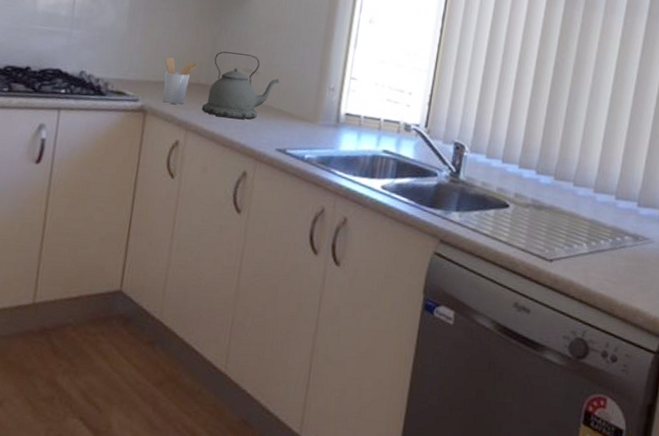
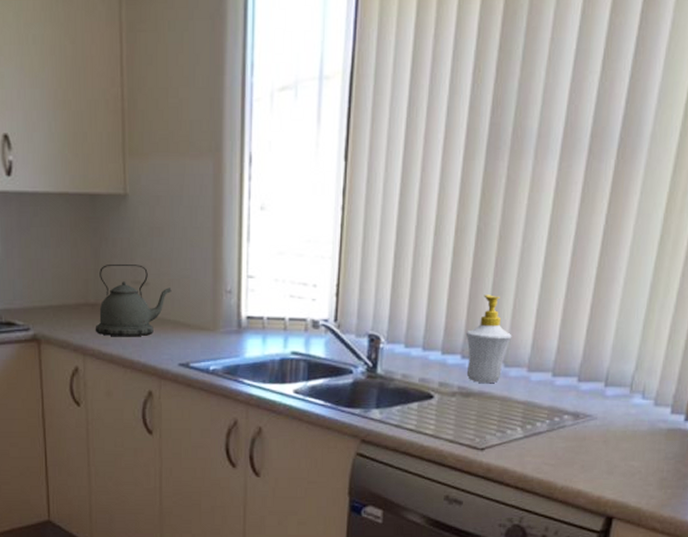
utensil holder: present [162,57,199,105] -> none [49,278,84,328]
soap bottle: none [540,119,582,199] -> present [465,295,512,383]

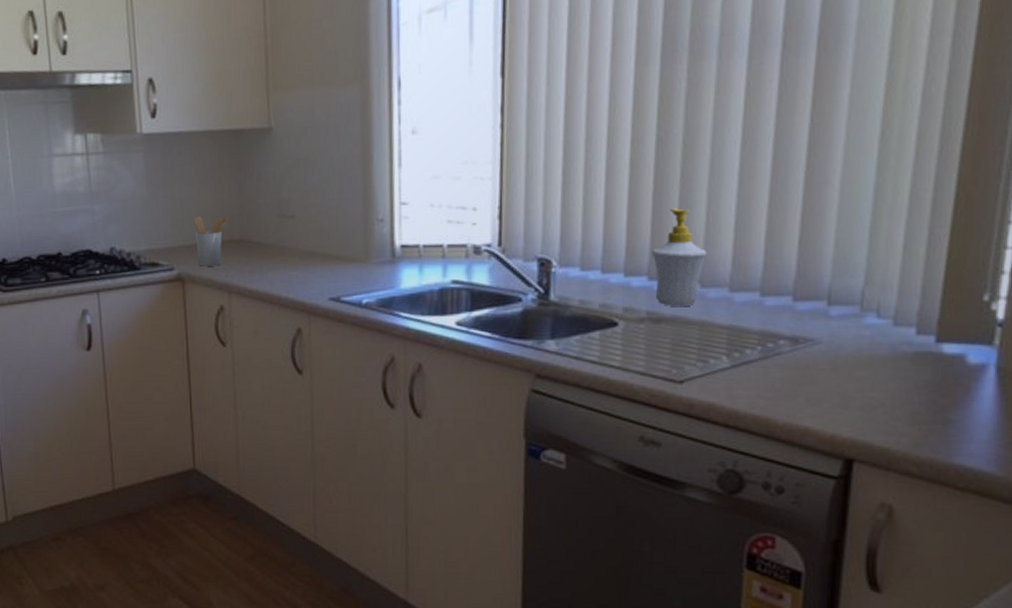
utensil holder: none [49,278,84,328] -> present [193,215,228,267]
kettle: present [95,265,172,337] -> none [240,197,320,273]

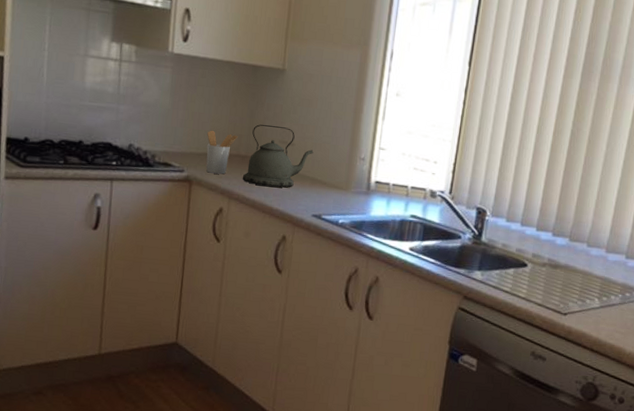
kettle: none [240,197,320,273] -> present [242,124,314,188]
soap bottle: present [651,208,708,307] -> none [555,185,595,259]

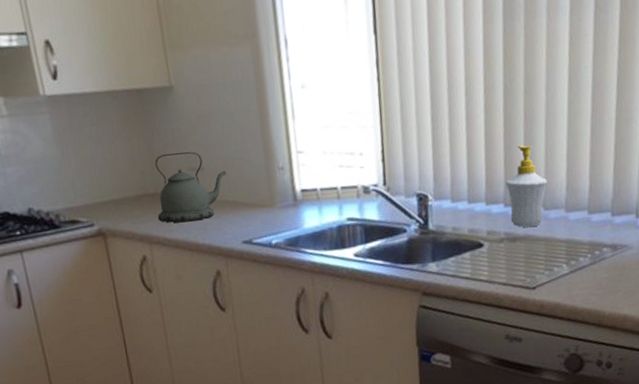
utensil holder: present [206,130,238,175] -> none [107,172,141,221]
soap bottle: none [555,185,595,259] -> present [505,145,548,228]

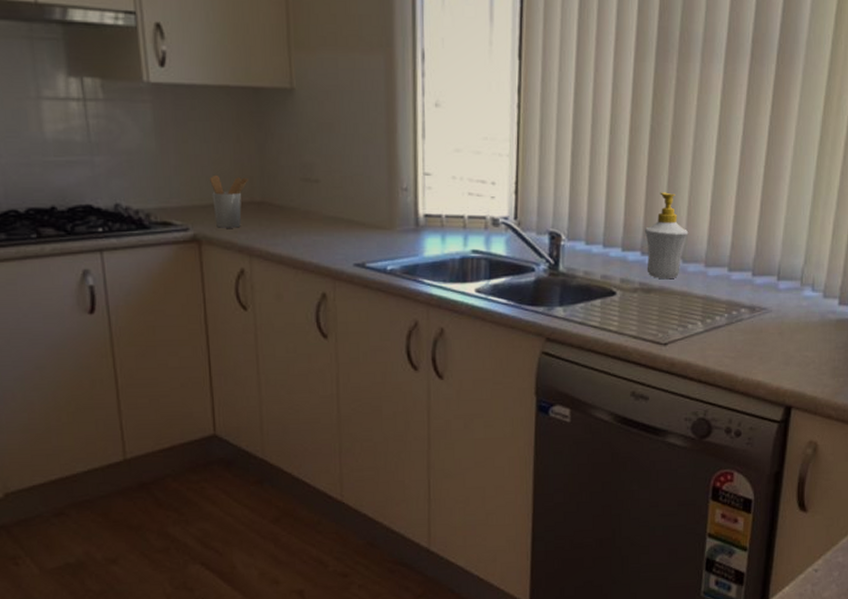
utensil holder: none [107,172,141,221] -> present [210,175,248,228]
kettle: present [155,152,227,223] -> none [262,161,344,237]

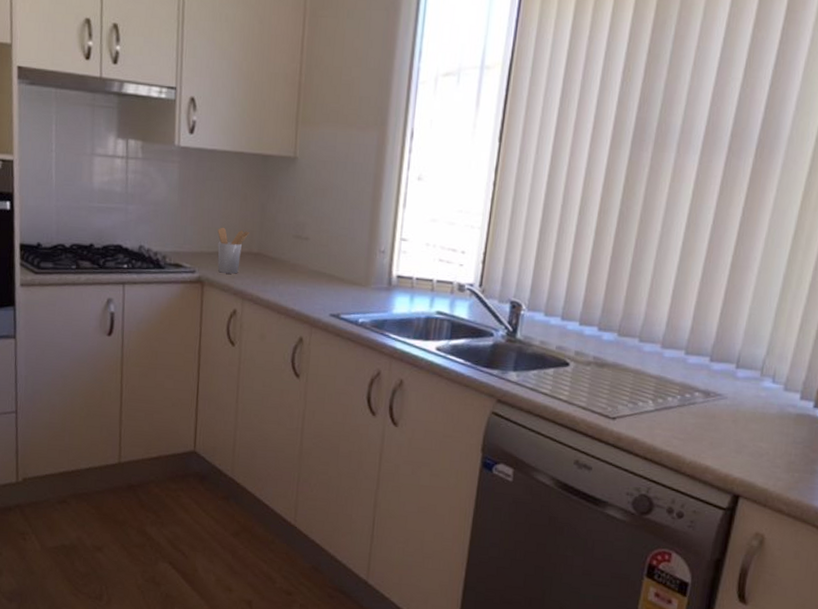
soap bottle: present [644,192,689,278] -> none [602,273,648,356]

